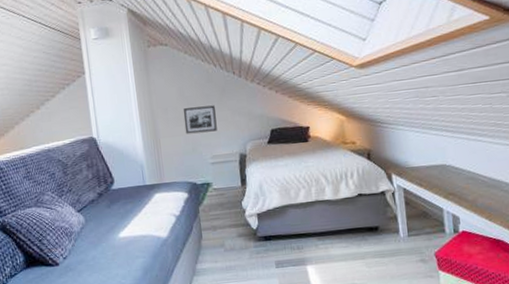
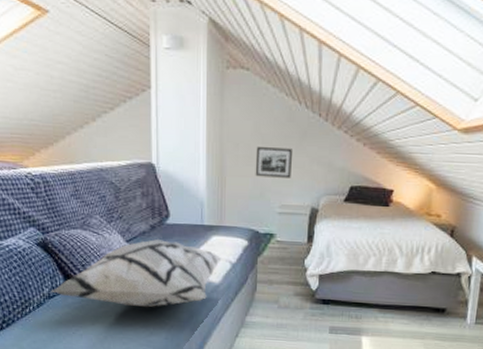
decorative pillow: none [12,204,166,273] -> present [50,238,222,308]

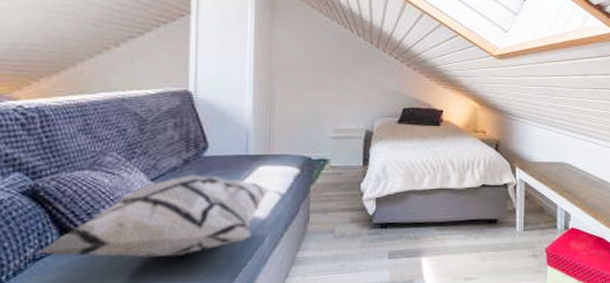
picture frame: present [255,147,292,178] -> none [307,73,345,102]

